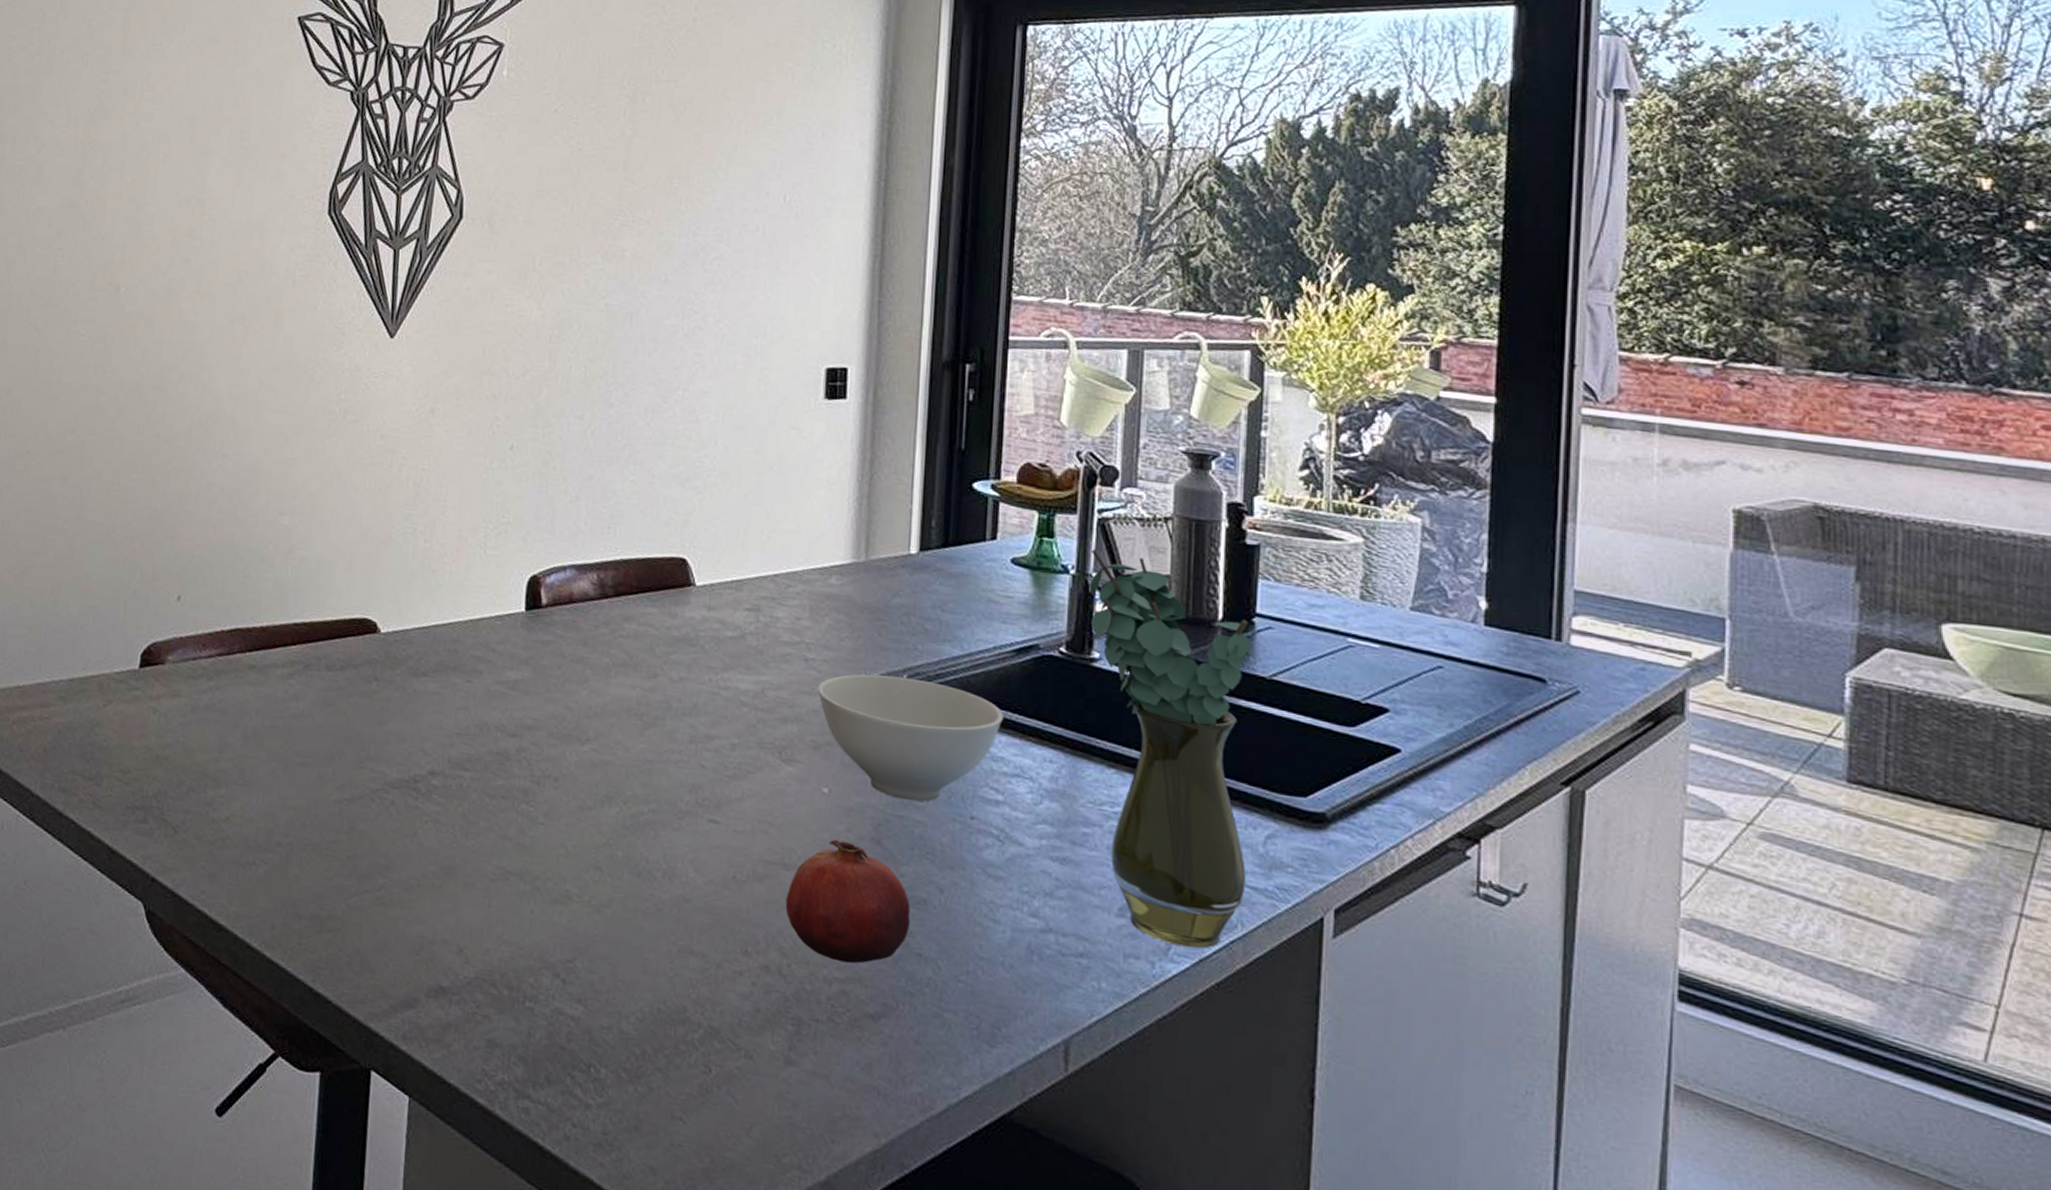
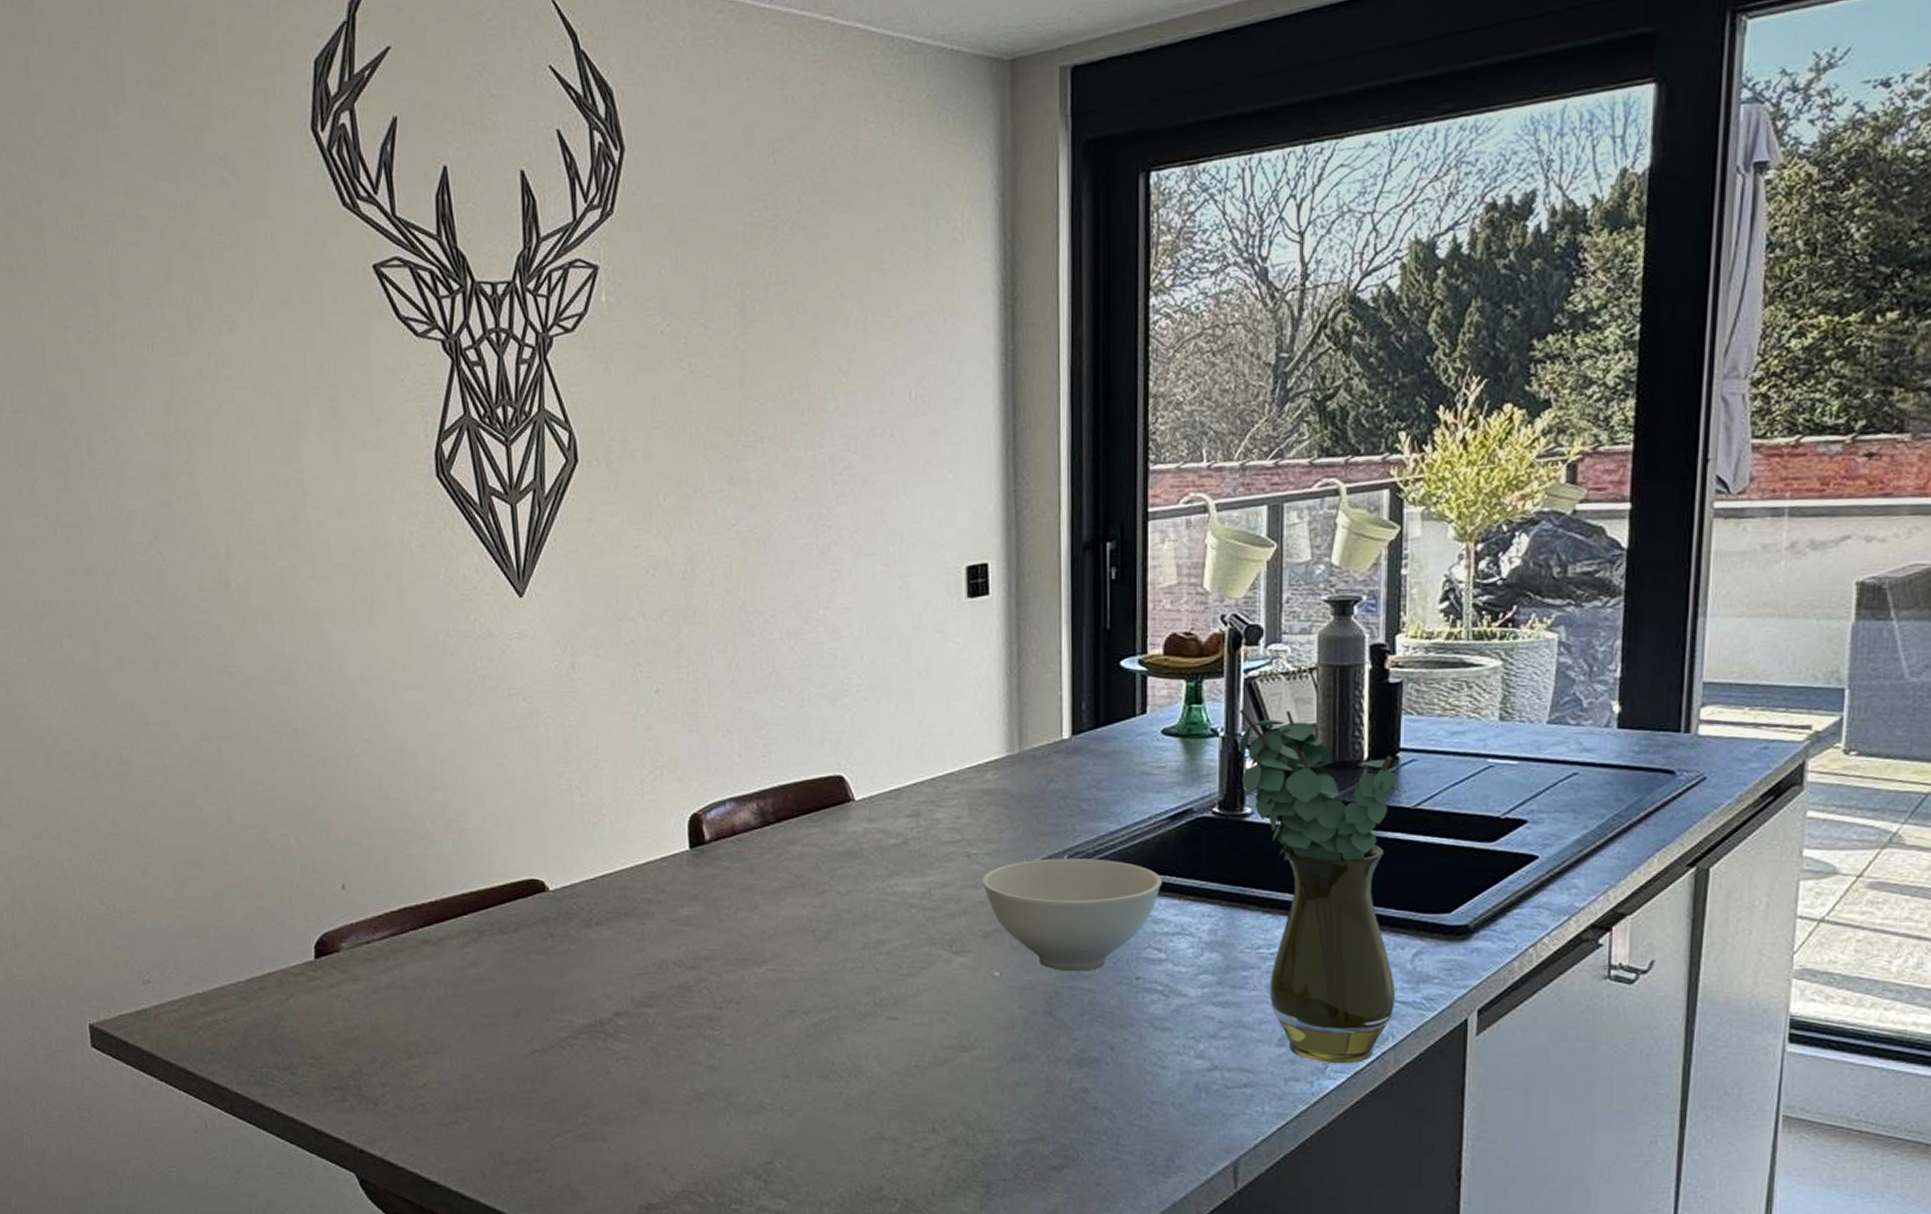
fruit: present [785,839,911,964] -> none [967,1017,1085,1125]

